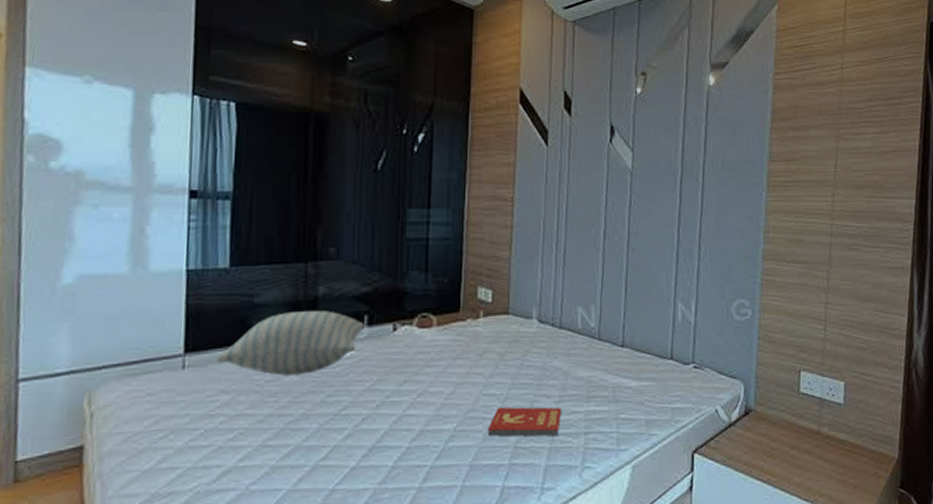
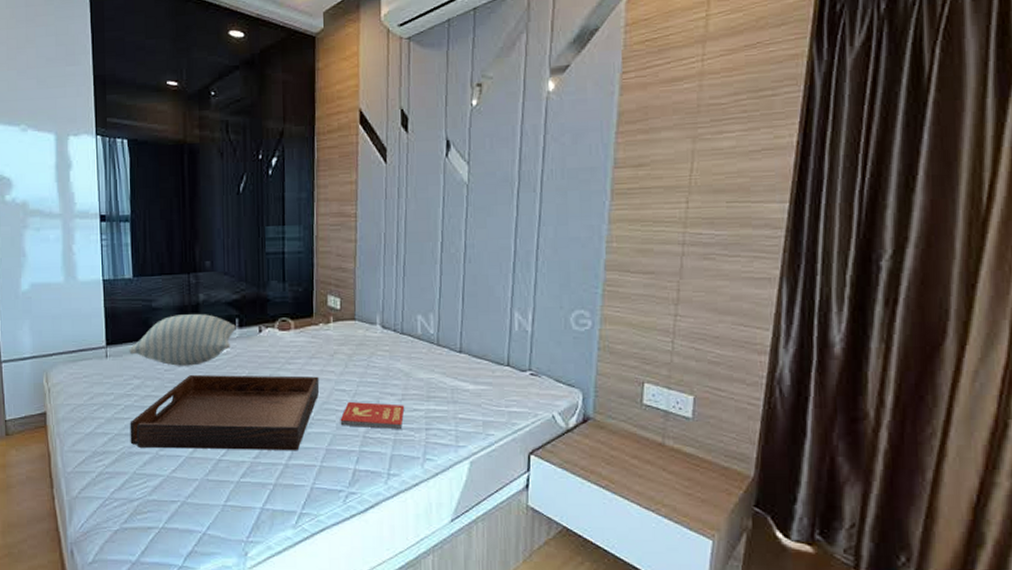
serving tray: none [209,380,465,483] -> present [130,375,320,451]

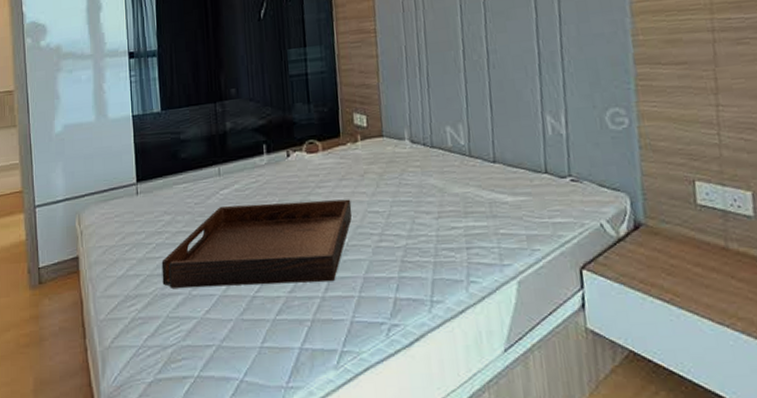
pillow: present [129,314,236,366] -> none [159,142,264,199]
book: present [340,401,405,430] -> none [375,223,442,251]

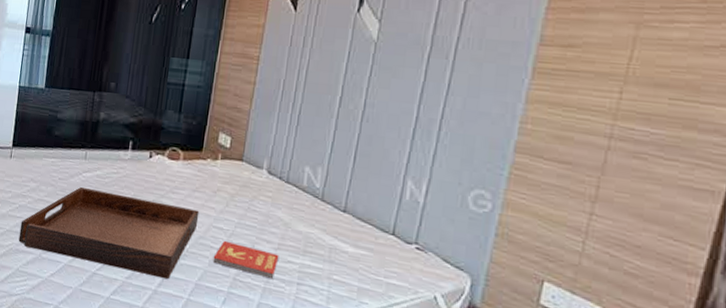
book: none [375,223,442,251] -> present [213,240,280,280]

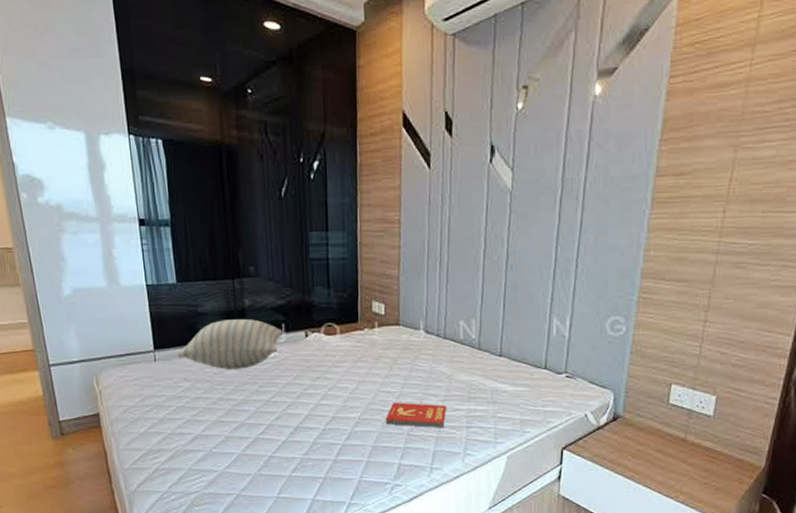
serving tray: present [18,187,200,280] -> none [182,377,366,448]
pillow: none [31,128,129,179] -> present [177,319,283,369]

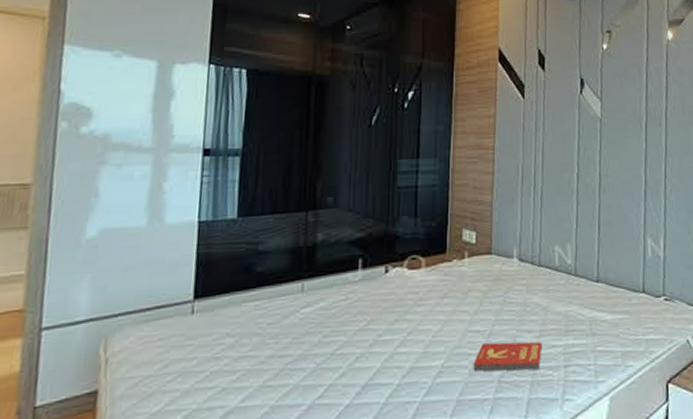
pillow: present [177,319,283,369] -> none [223,255,359,318]

